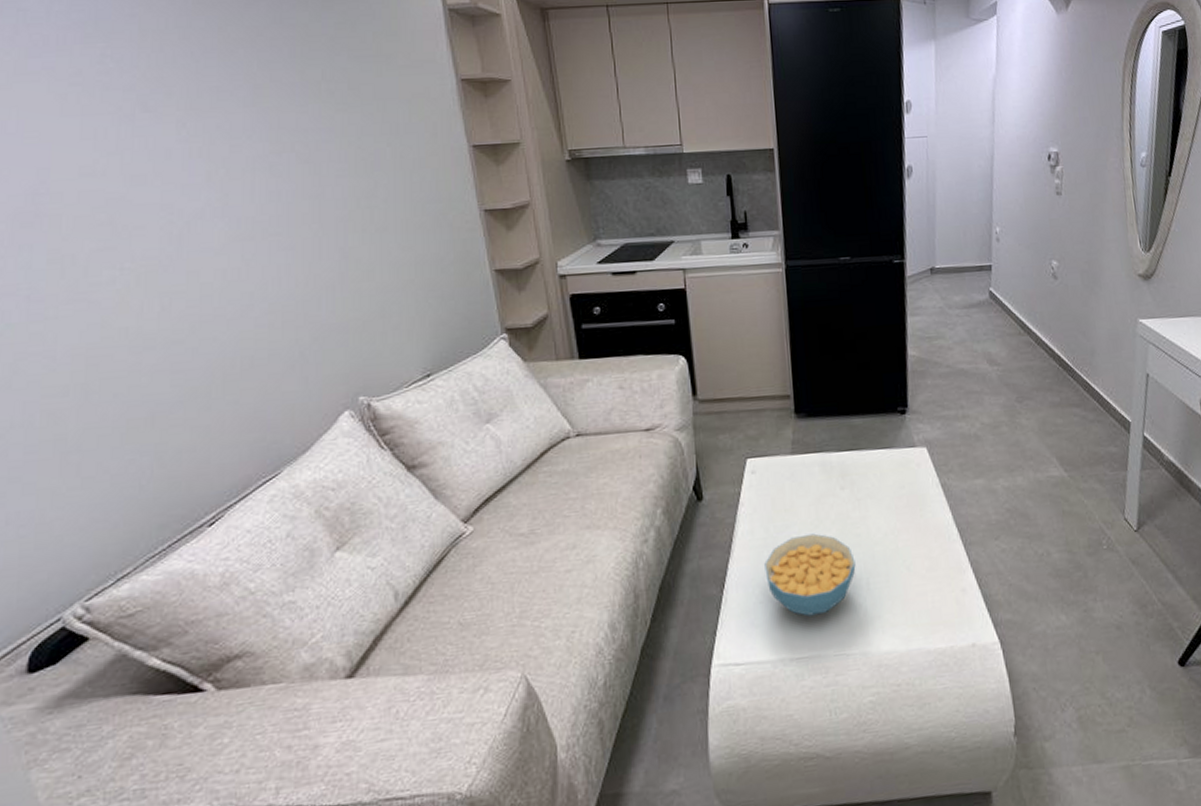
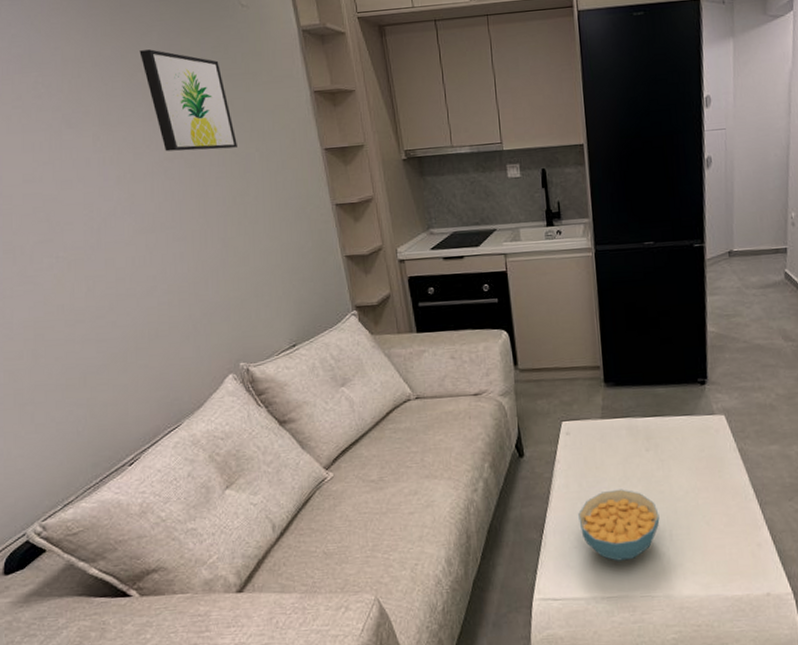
wall art: none [242,22,364,144] -> present [139,49,237,152]

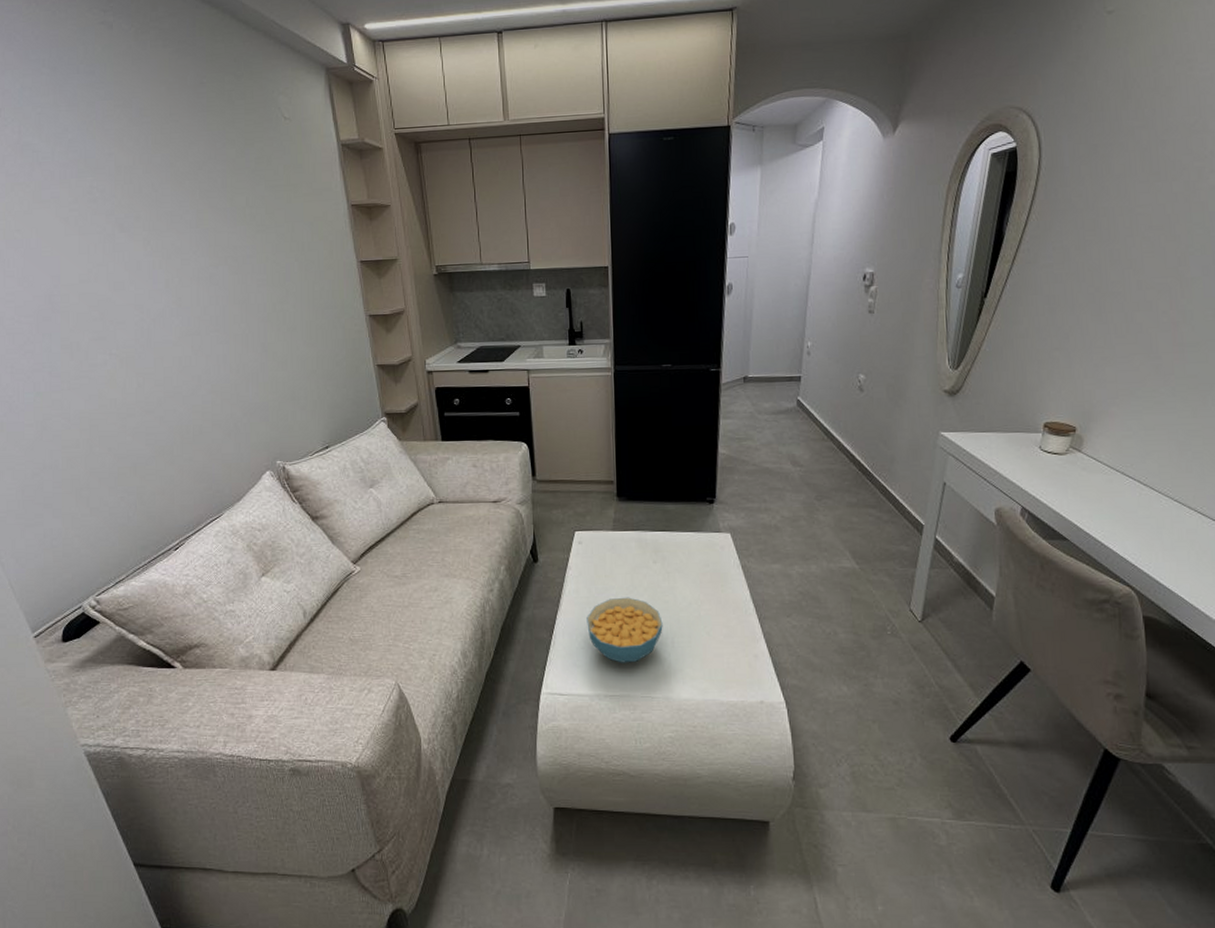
wall art: present [139,49,237,152] -> none [187,158,278,258]

